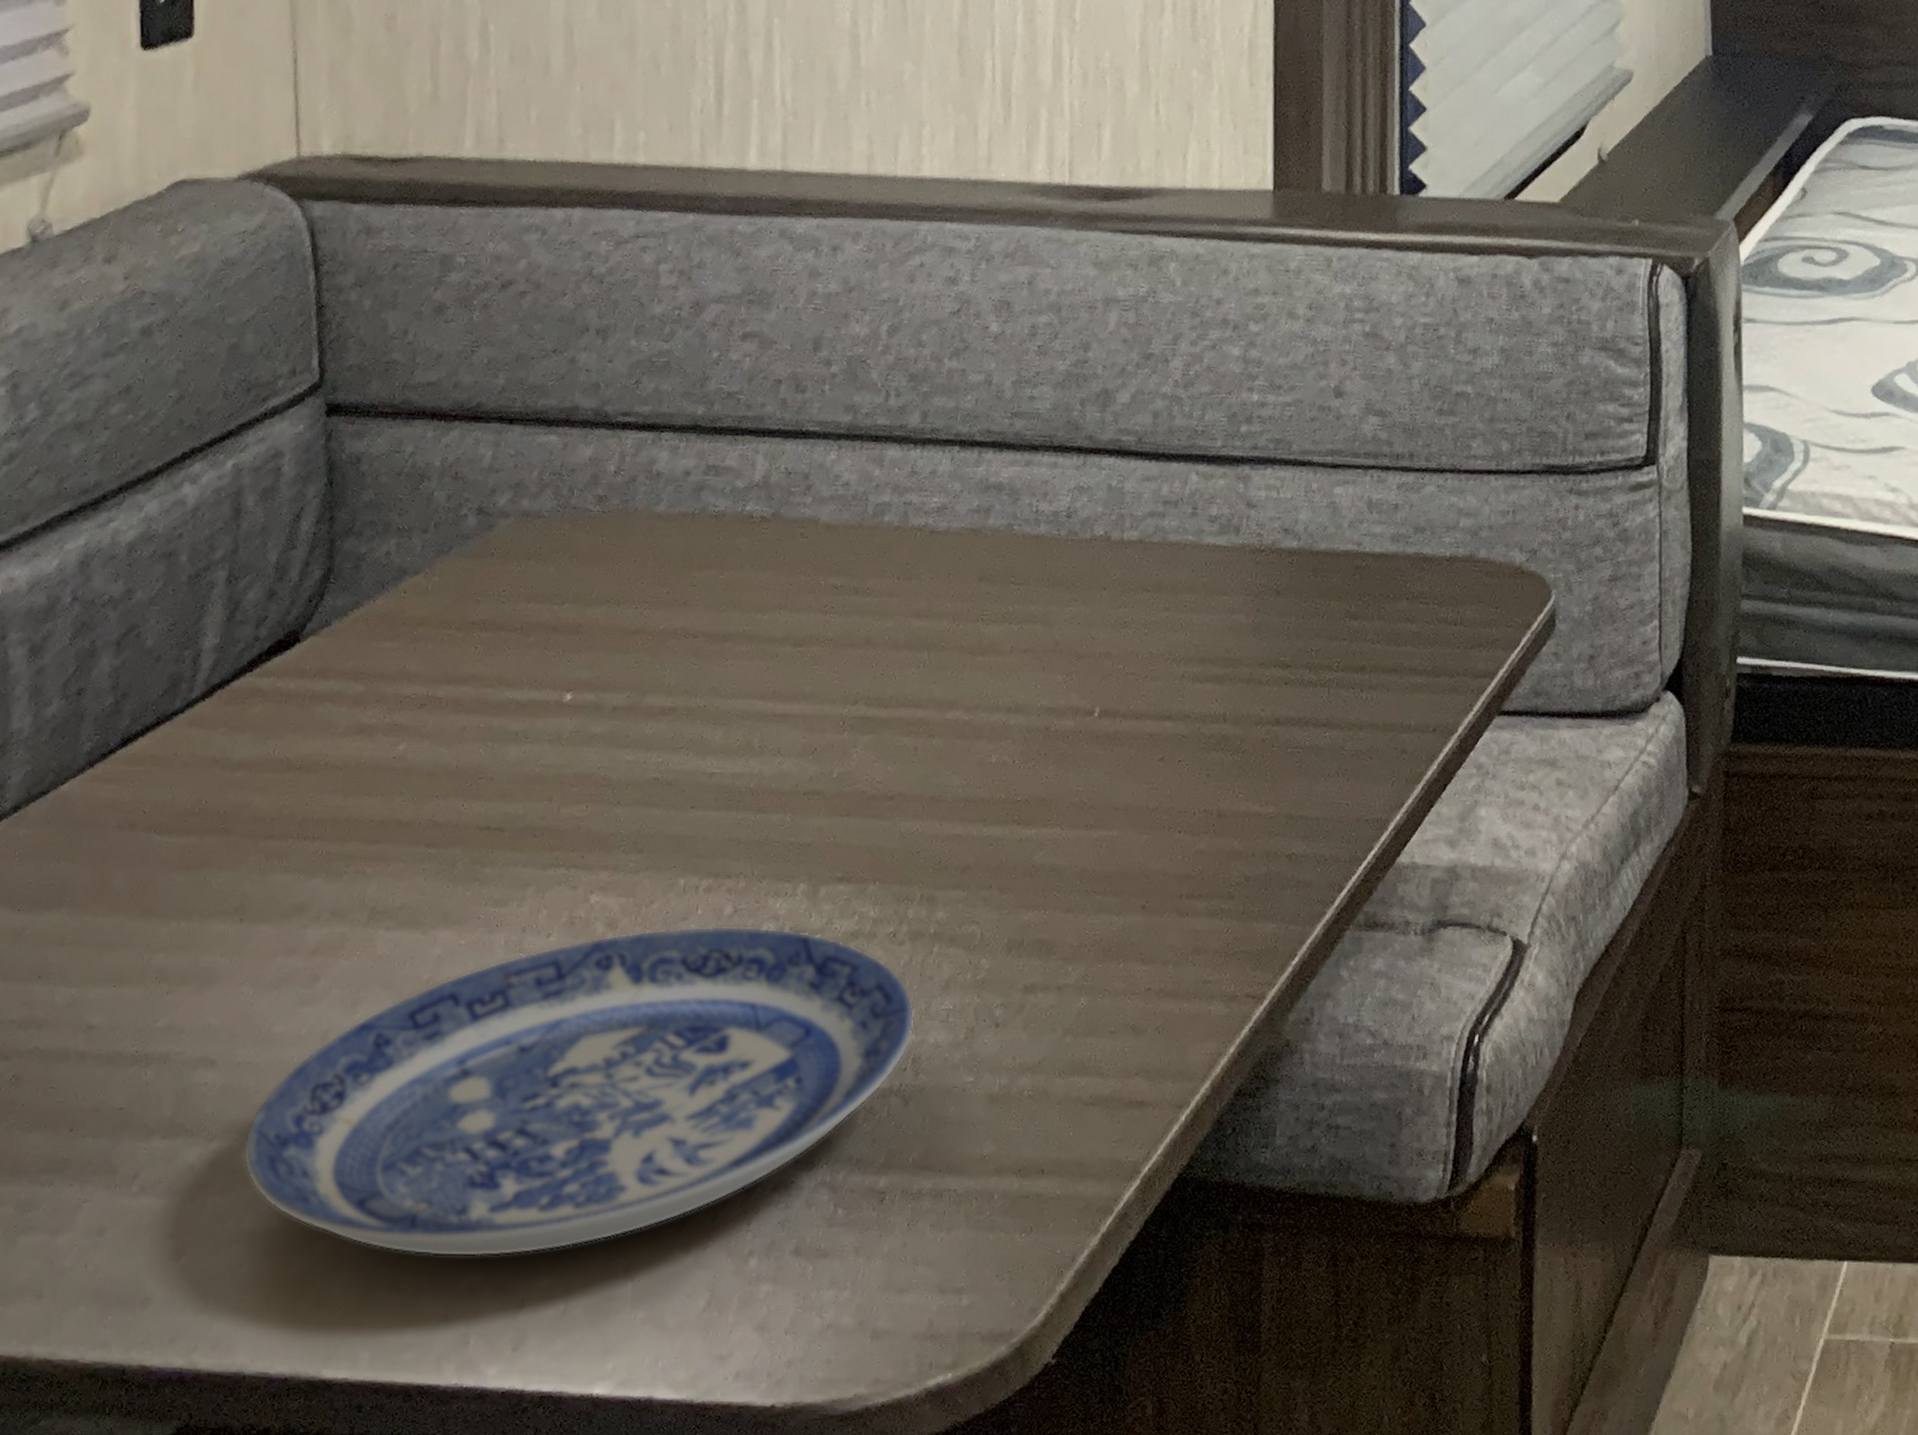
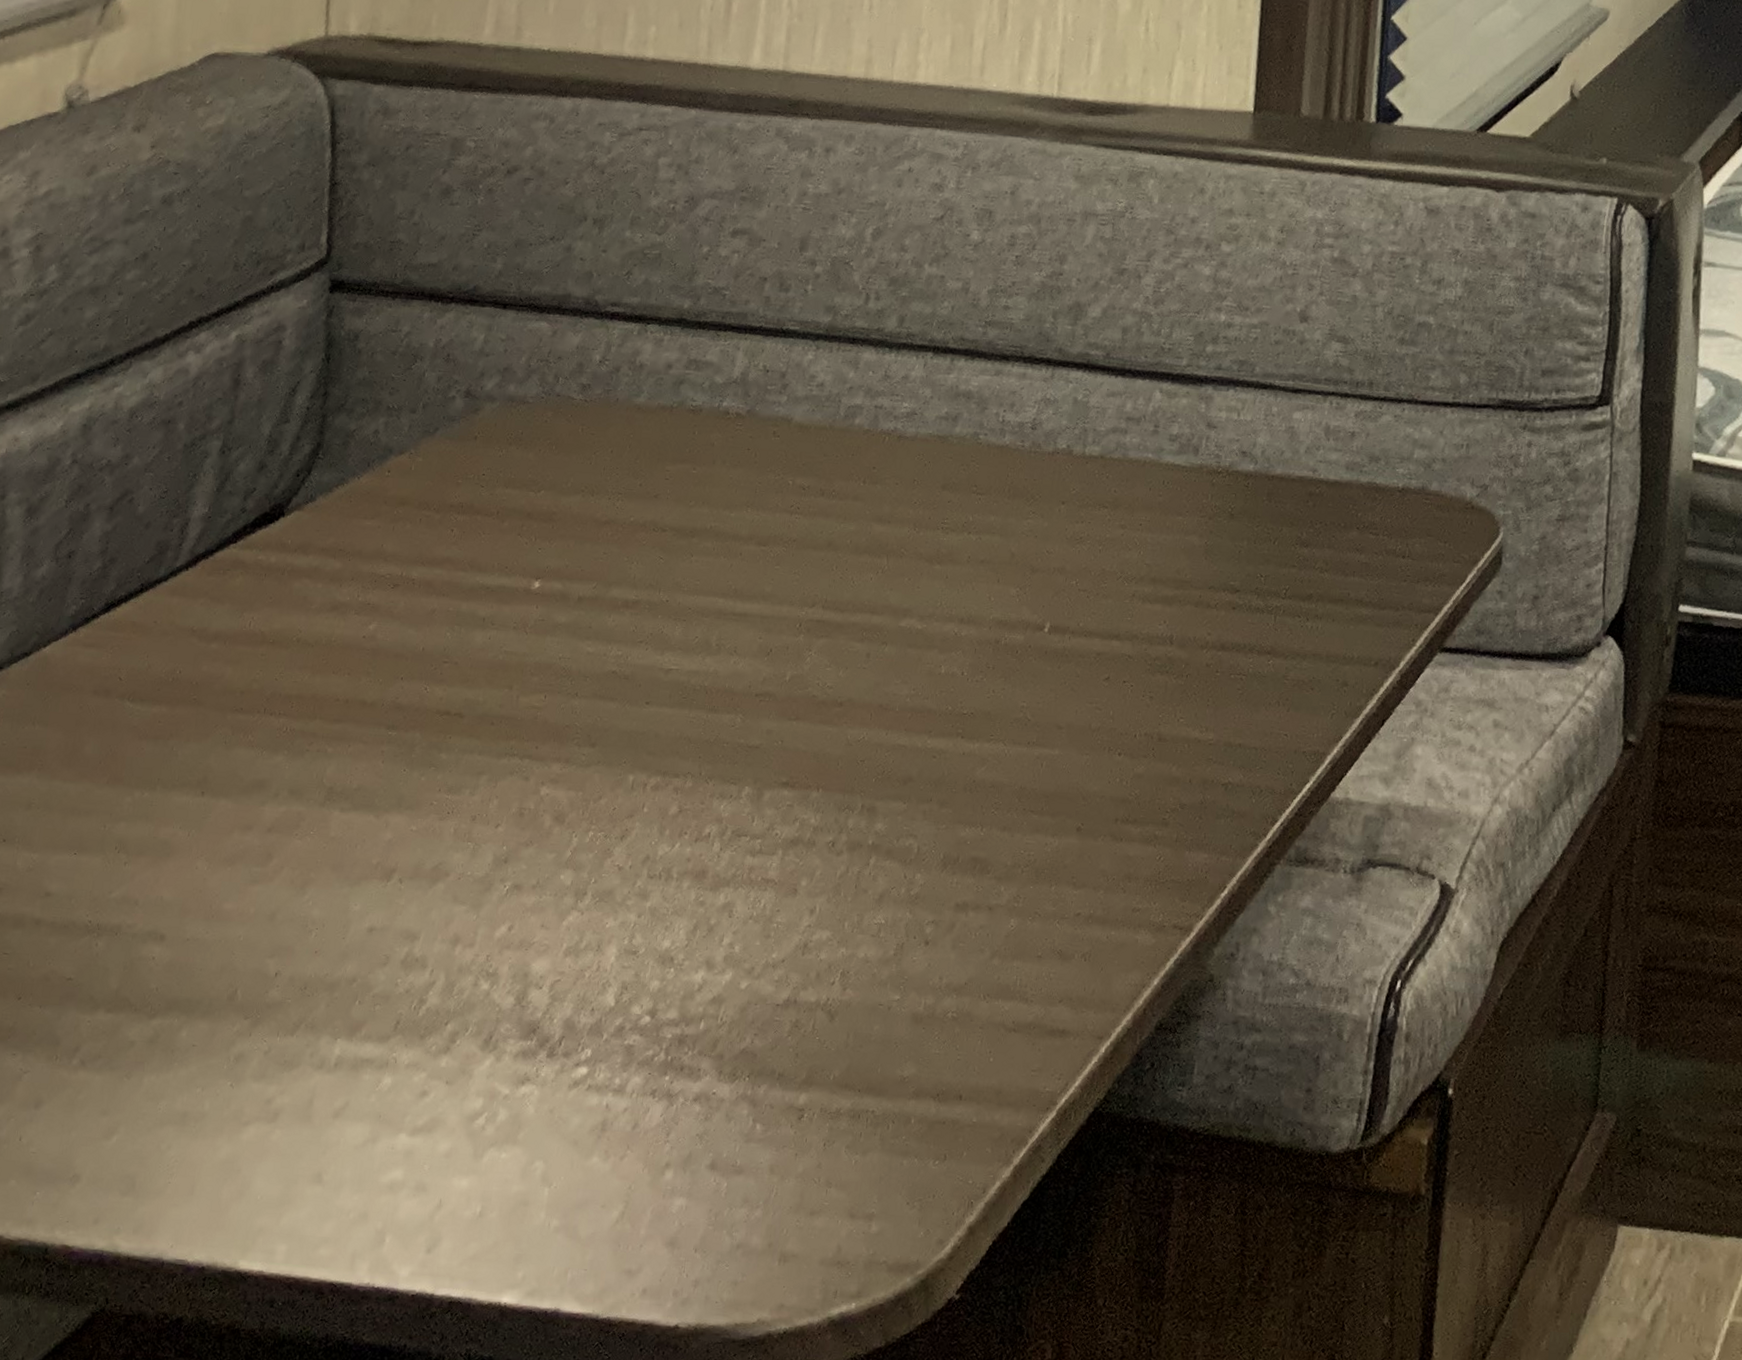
plate: present [243,925,915,1258] -> none [182,824,847,1154]

